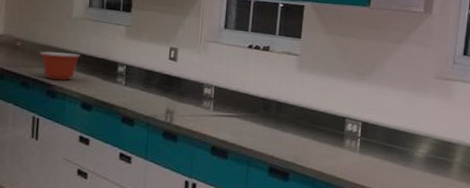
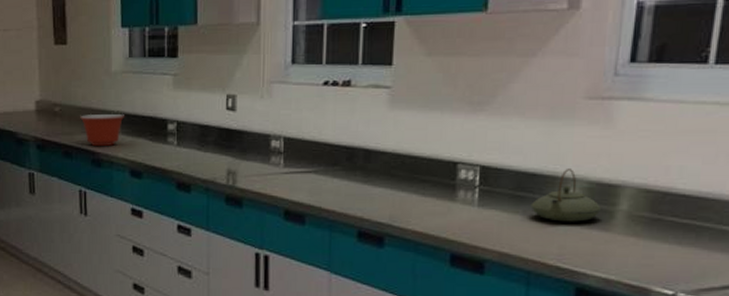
teapot: none [396,129,444,169] -> present [530,169,602,222]

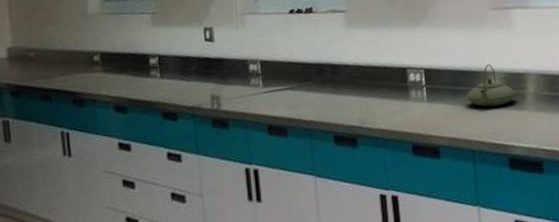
mixing bowl: present [80,114,125,147] -> none [58,53,106,87]

